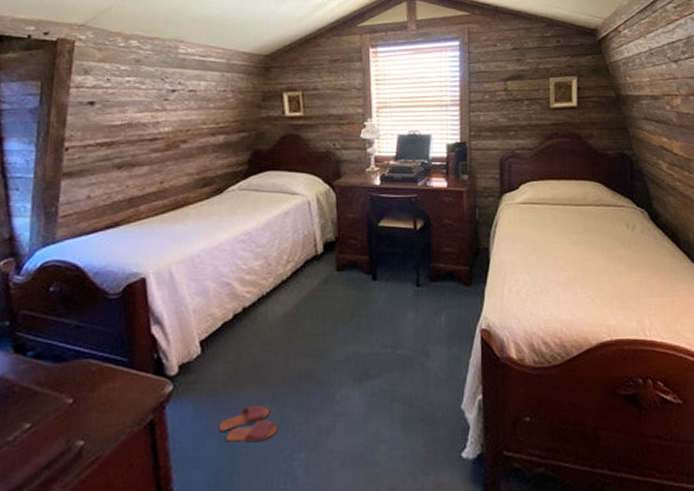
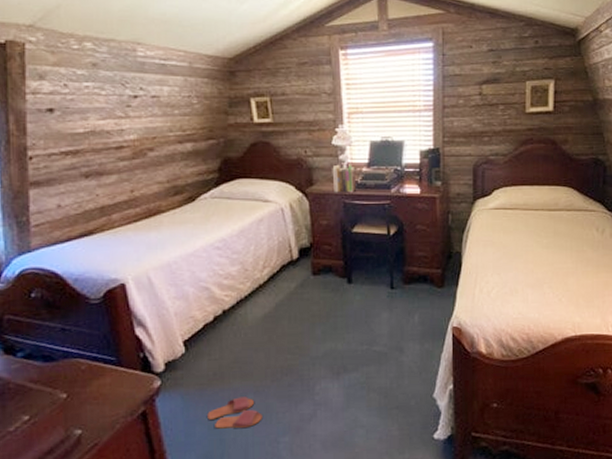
books: none [360,156,384,186] -> present [332,163,357,193]

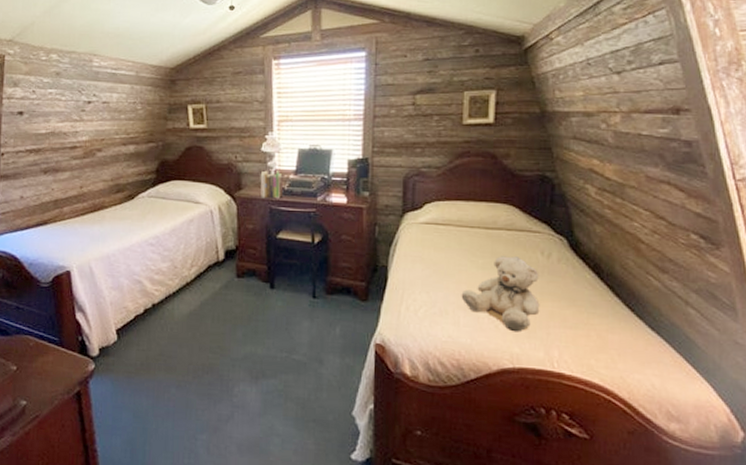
slippers: present [207,396,262,429] -> none [133,389,183,421]
teddy bear: none [529,234,596,303] -> present [461,256,540,332]

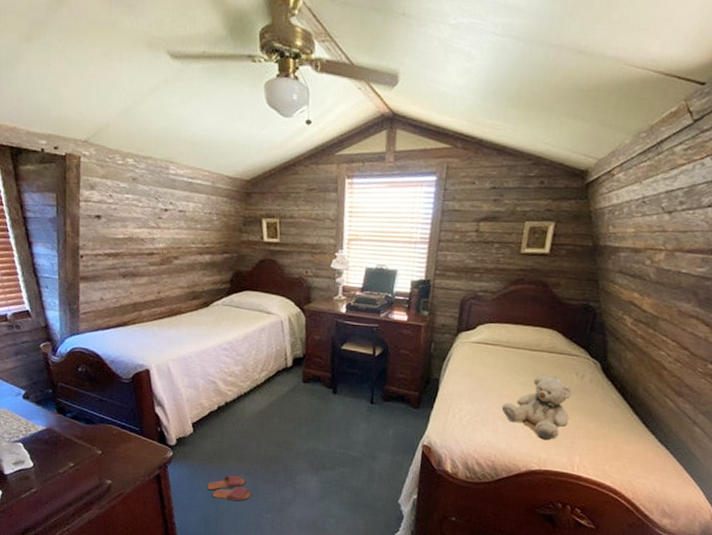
slippers: none [133,389,183,421] -> present [207,475,251,501]
books: present [260,169,284,199] -> none [328,286,350,313]

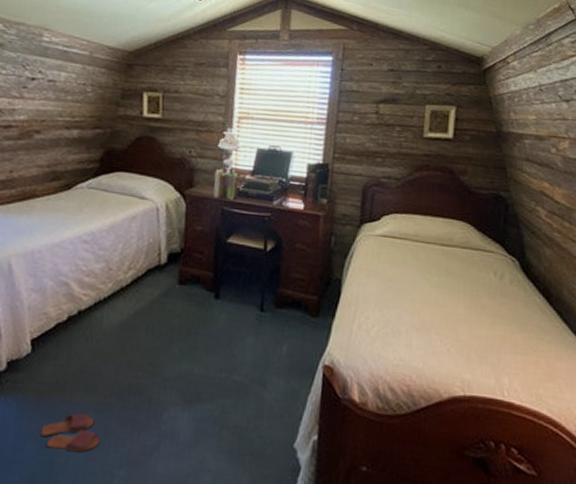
books: none [328,286,350,313] -> present [213,168,239,200]
teddy bear: present [501,375,572,441] -> none [414,274,492,357]

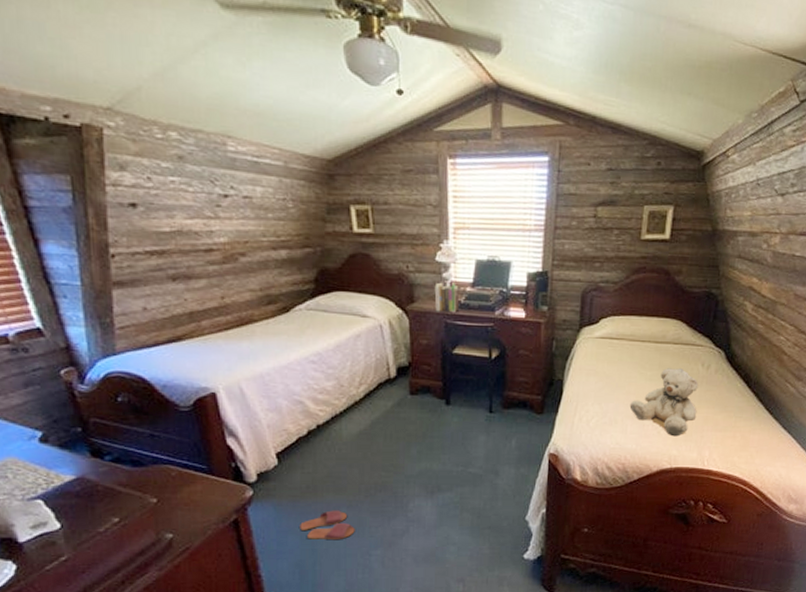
teddy bear: none [414,274,492,357] -> present [629,368,699,437]

